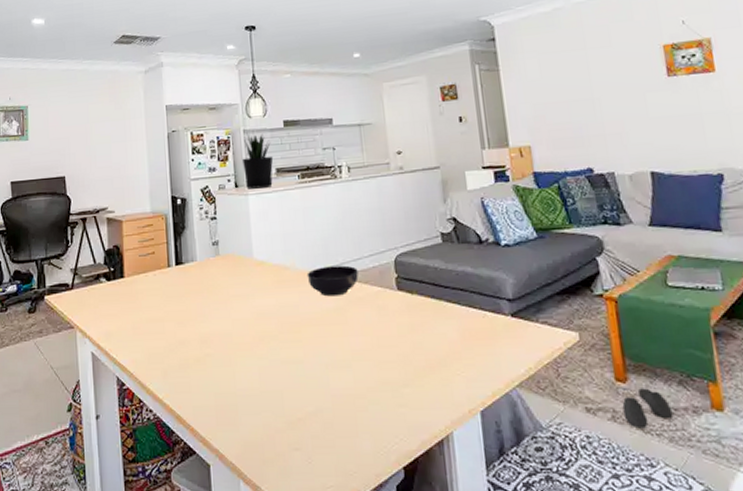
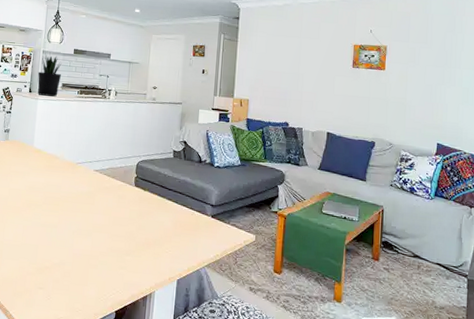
bowl: present [307,265,359,297] -> none [71,161,109,184]
slippers: present [622,388,674,429] -> none [274,279,308,307]

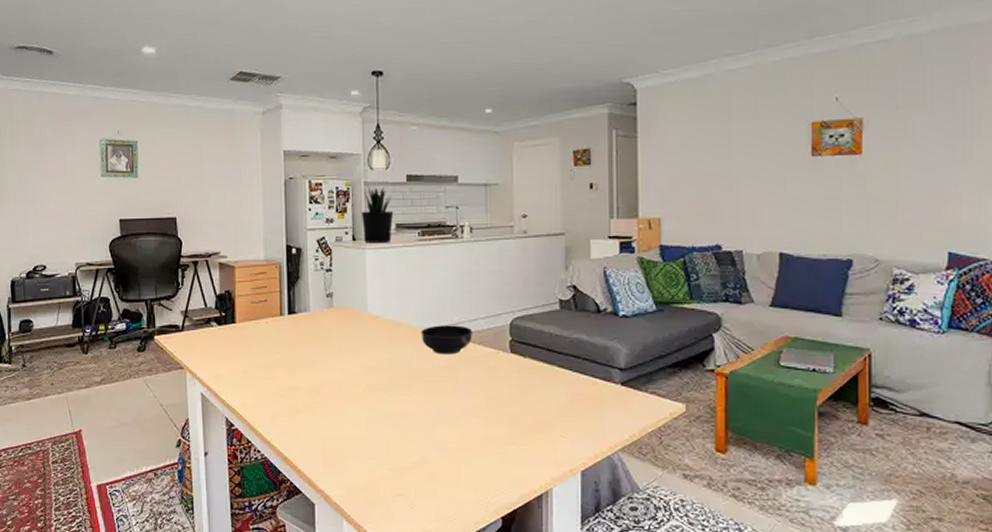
bowl: none [71,161,109,184] -> present [420,325,472,355]

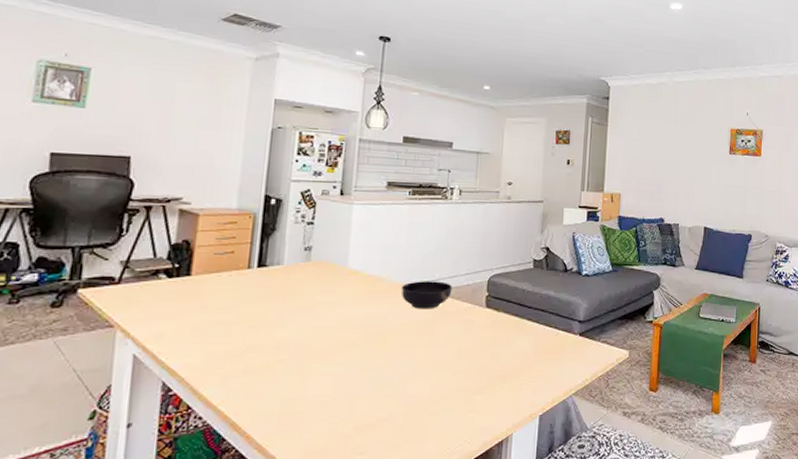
planter: present [361,184,394,243] -> none [352,142,387,200]

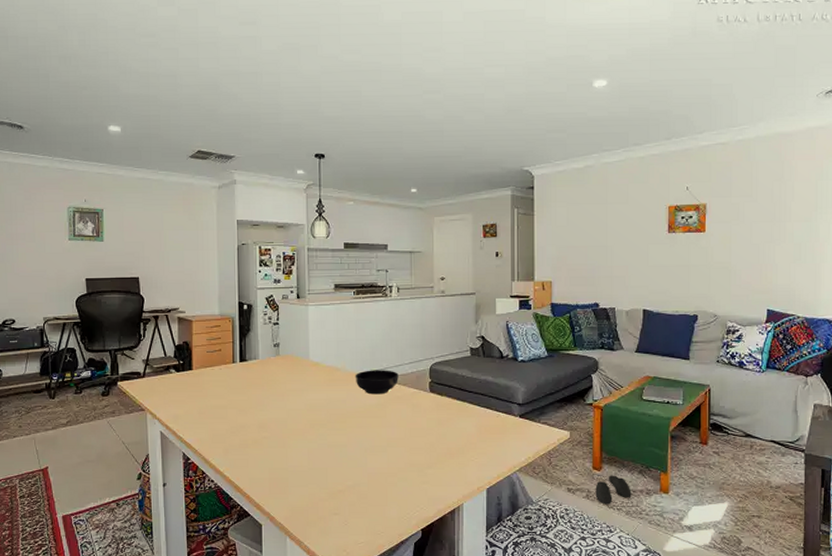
slippers: none [650,396,685,428] -> present [595,475,632,505]

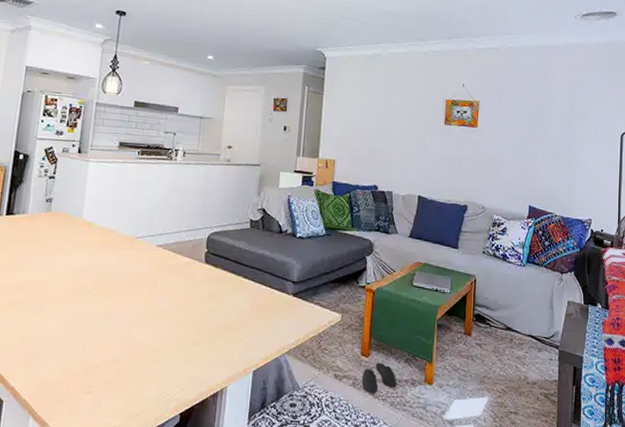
bowl: present [355,370,398,395] -> none [128,234,175,262]

